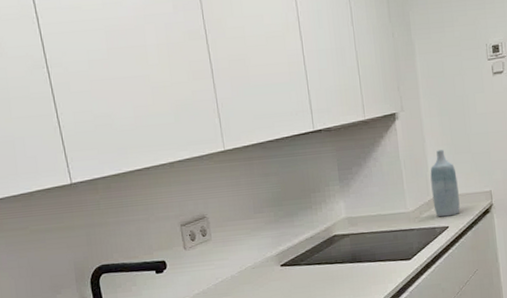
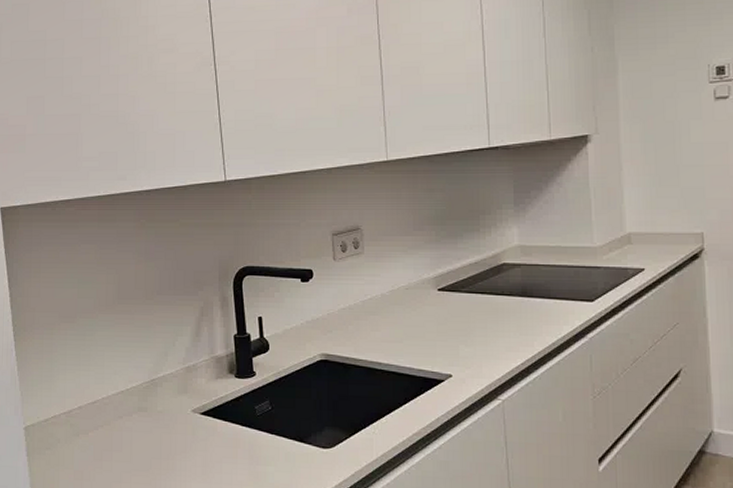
bottle: present [430,150,460,217] -> none [626,180,661,257]

